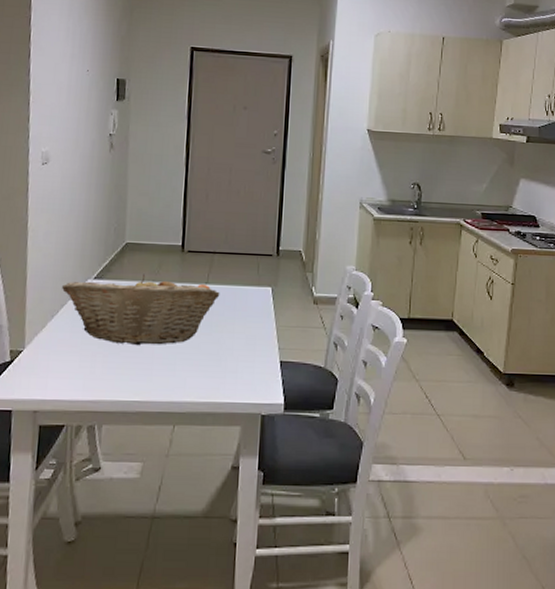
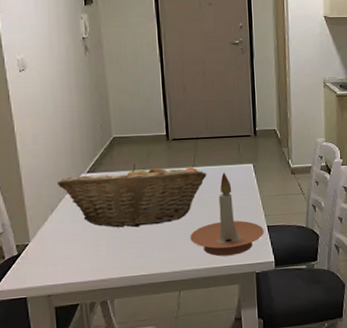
candle holder: none [193,293,276,391] -> present [190,172,264,257]

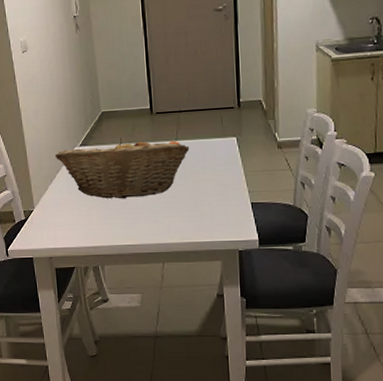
candle holder: present [190,172,264,257] -> none [173,146,248,232]

